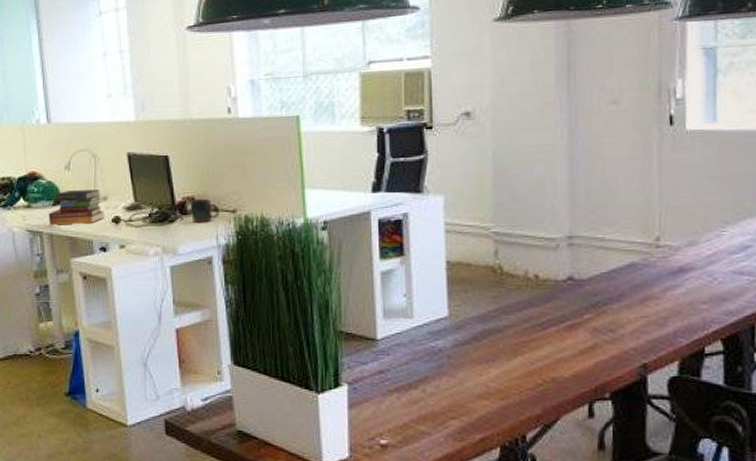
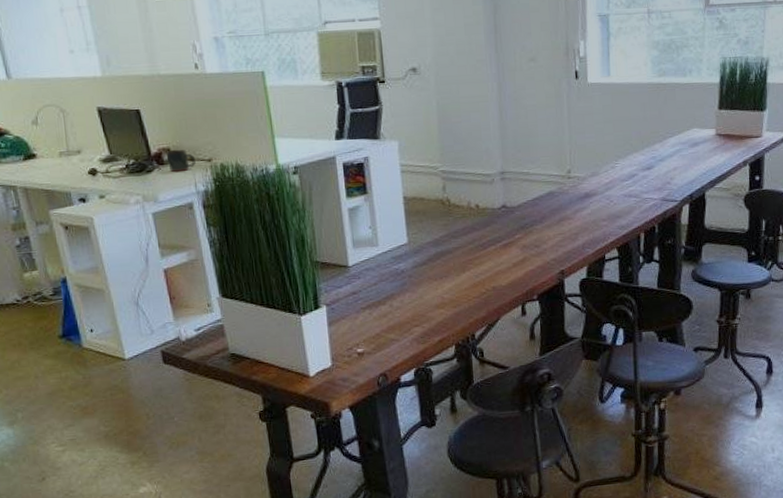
books: present [48,189,104,226] -> none [19,143,80,180]

